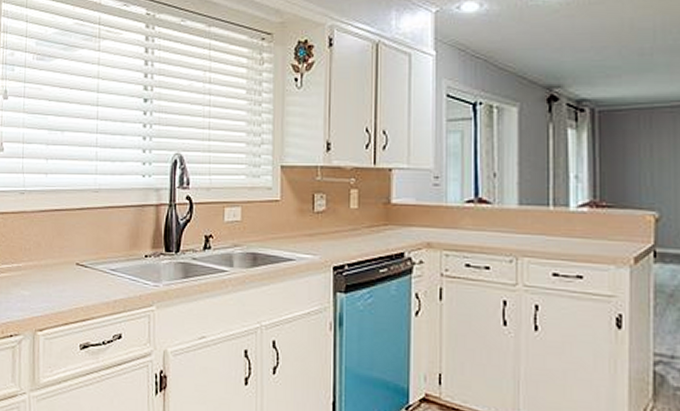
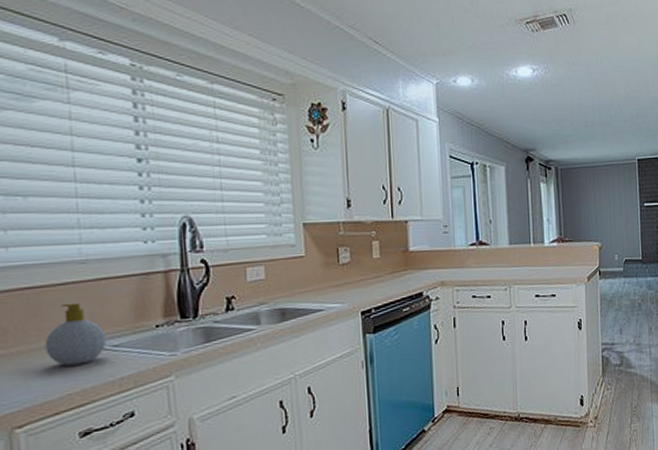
soap bottle: none [63,226,107,283] -> present [44,302,107,366]

